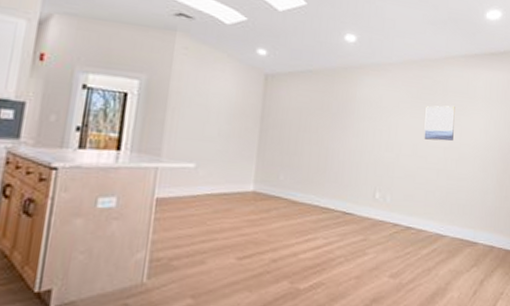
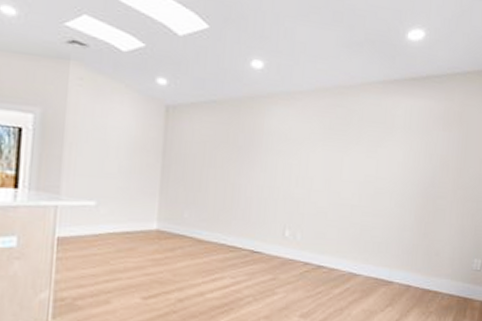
wall art: present [424,105,455,141] -> none [337,137,372,175]

